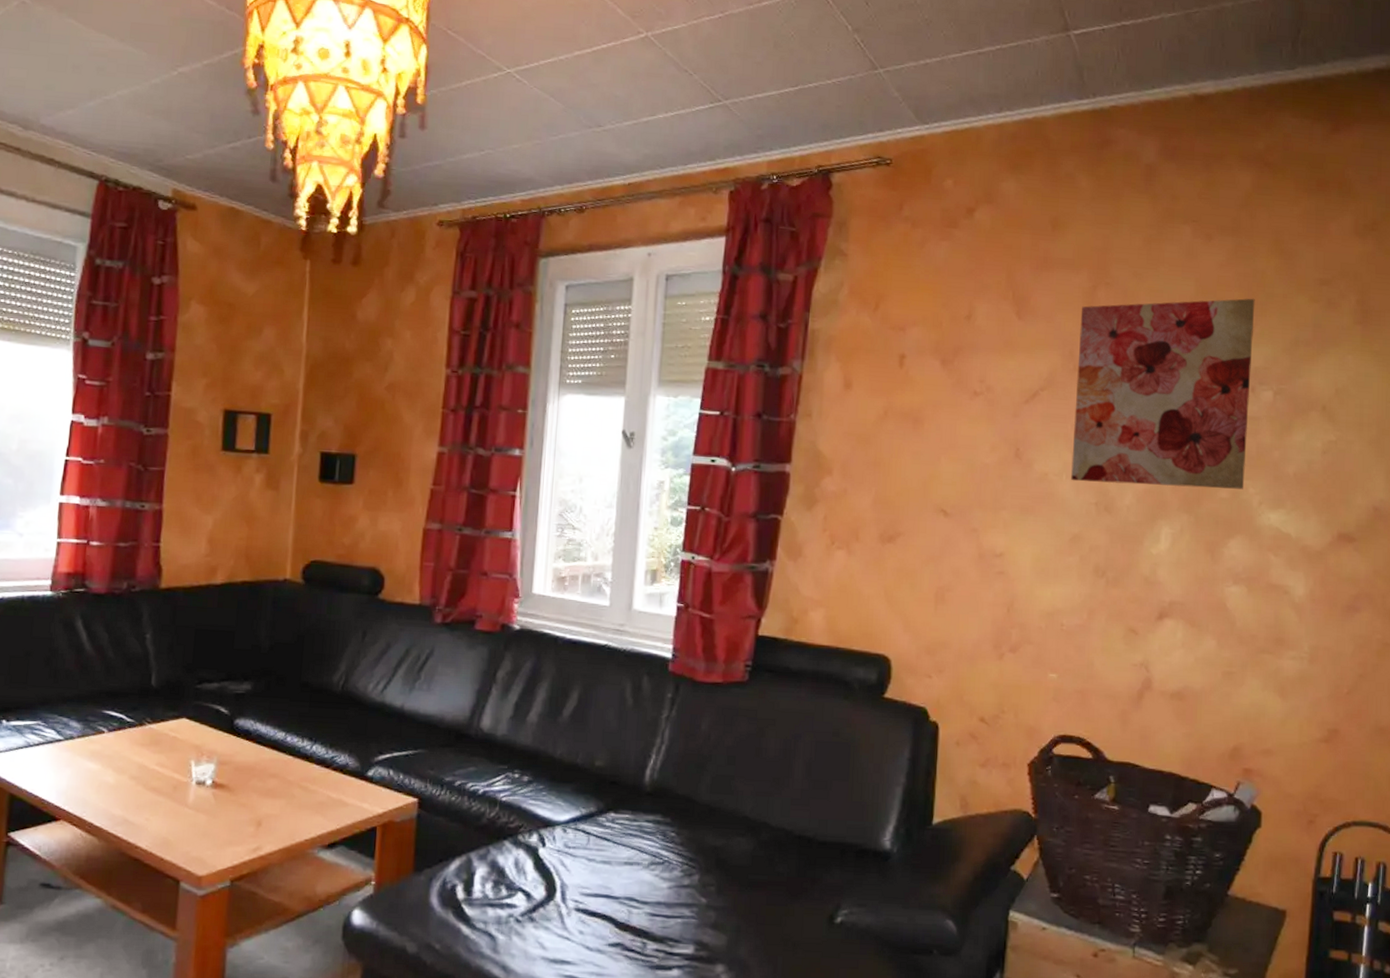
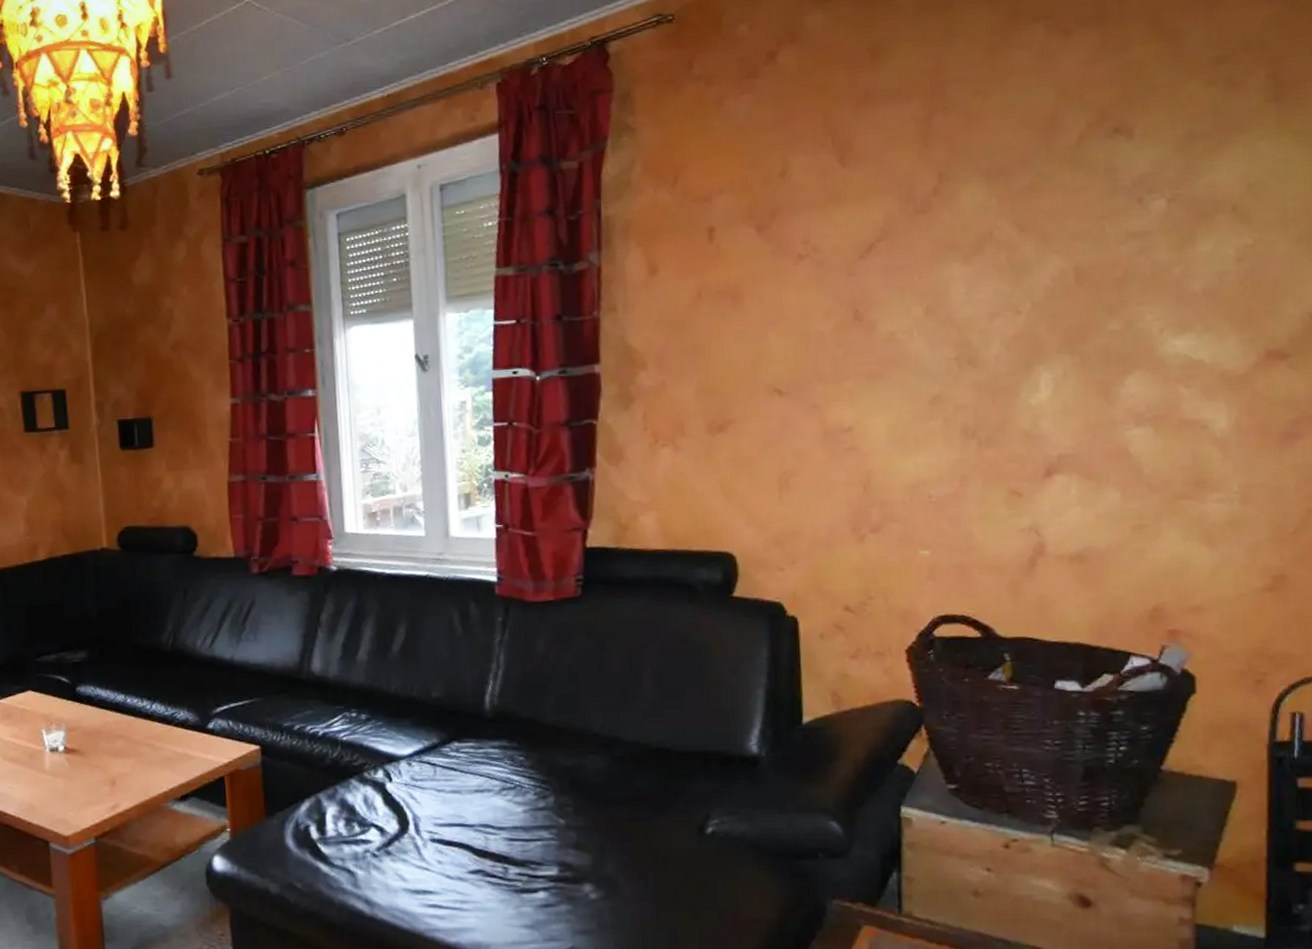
wall art: present [1071,298,1255,490] -> none [916,94,1139,337]

